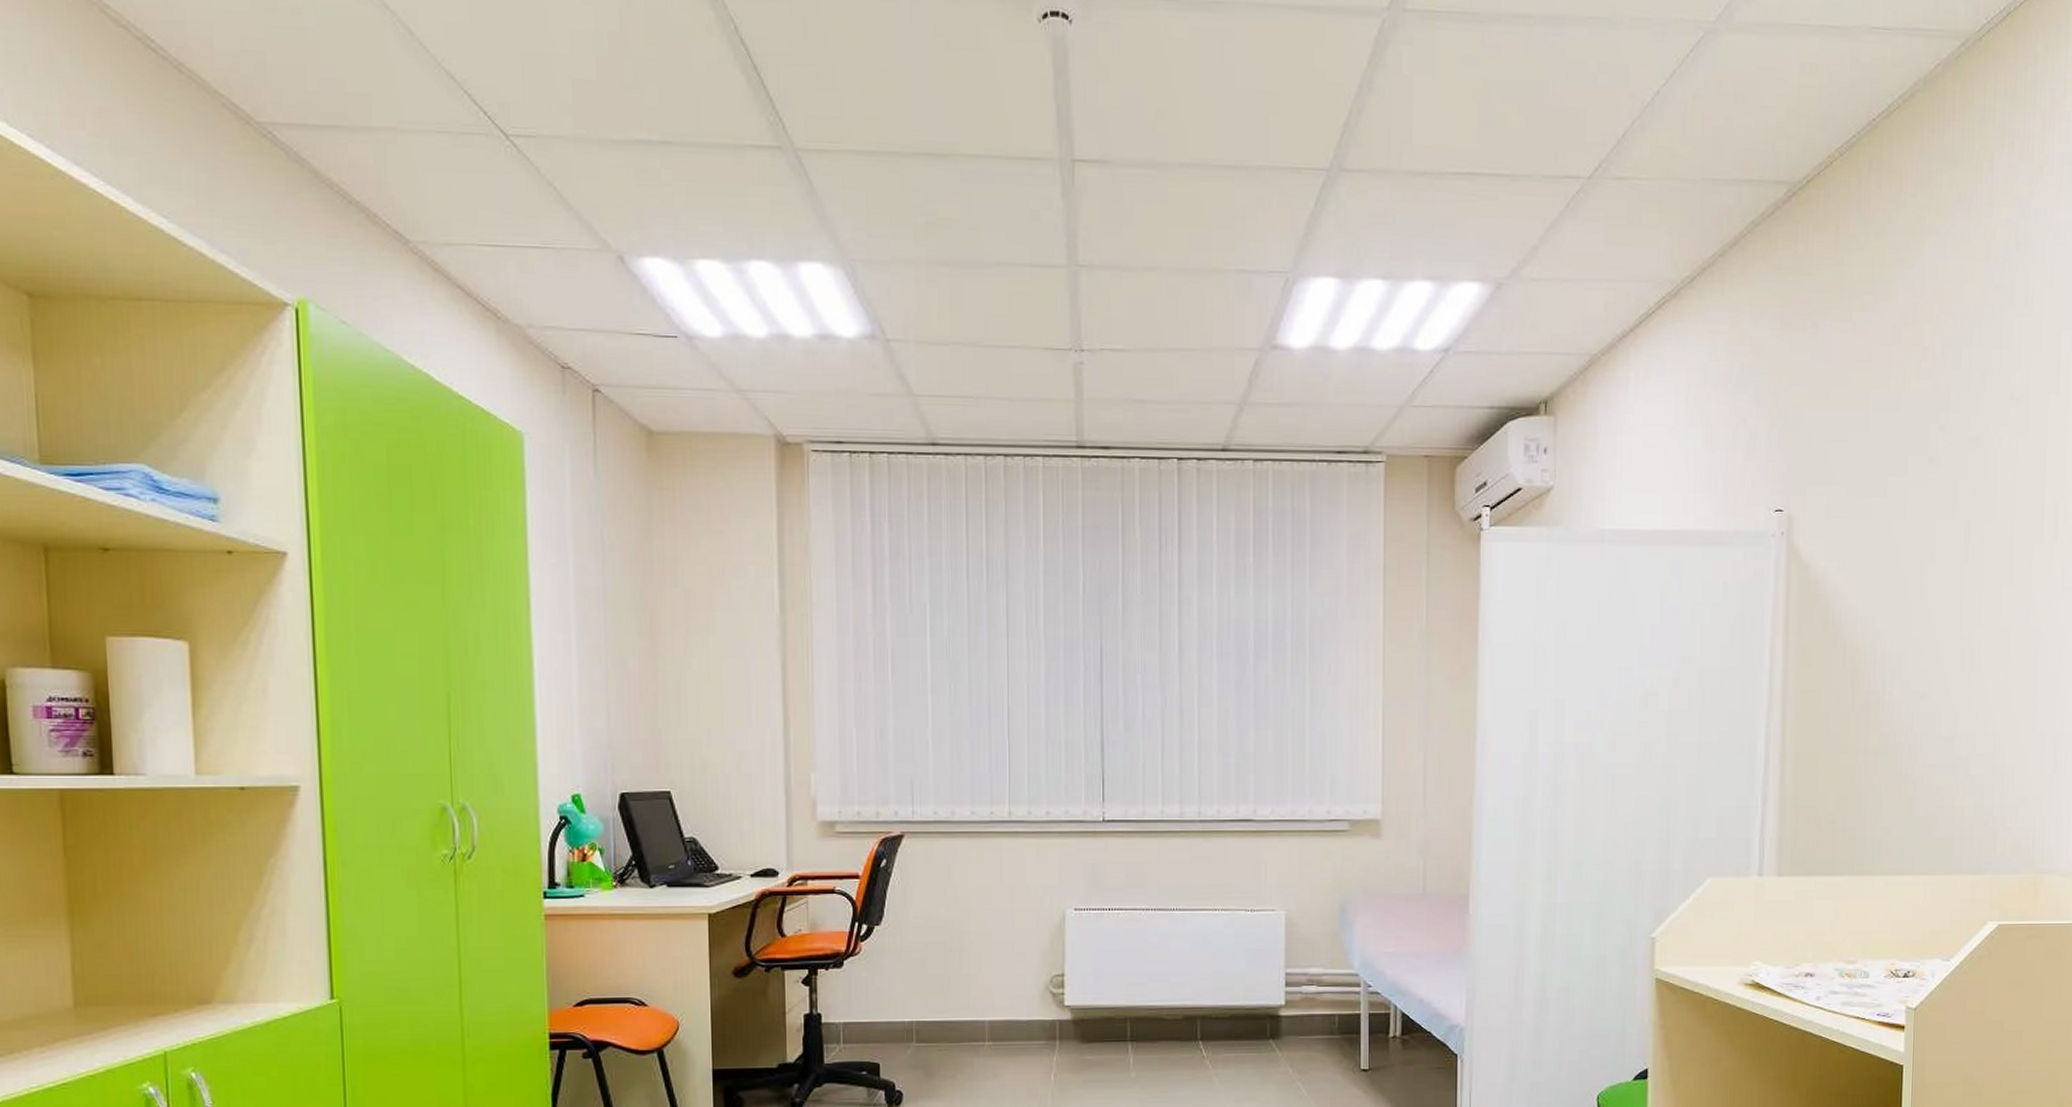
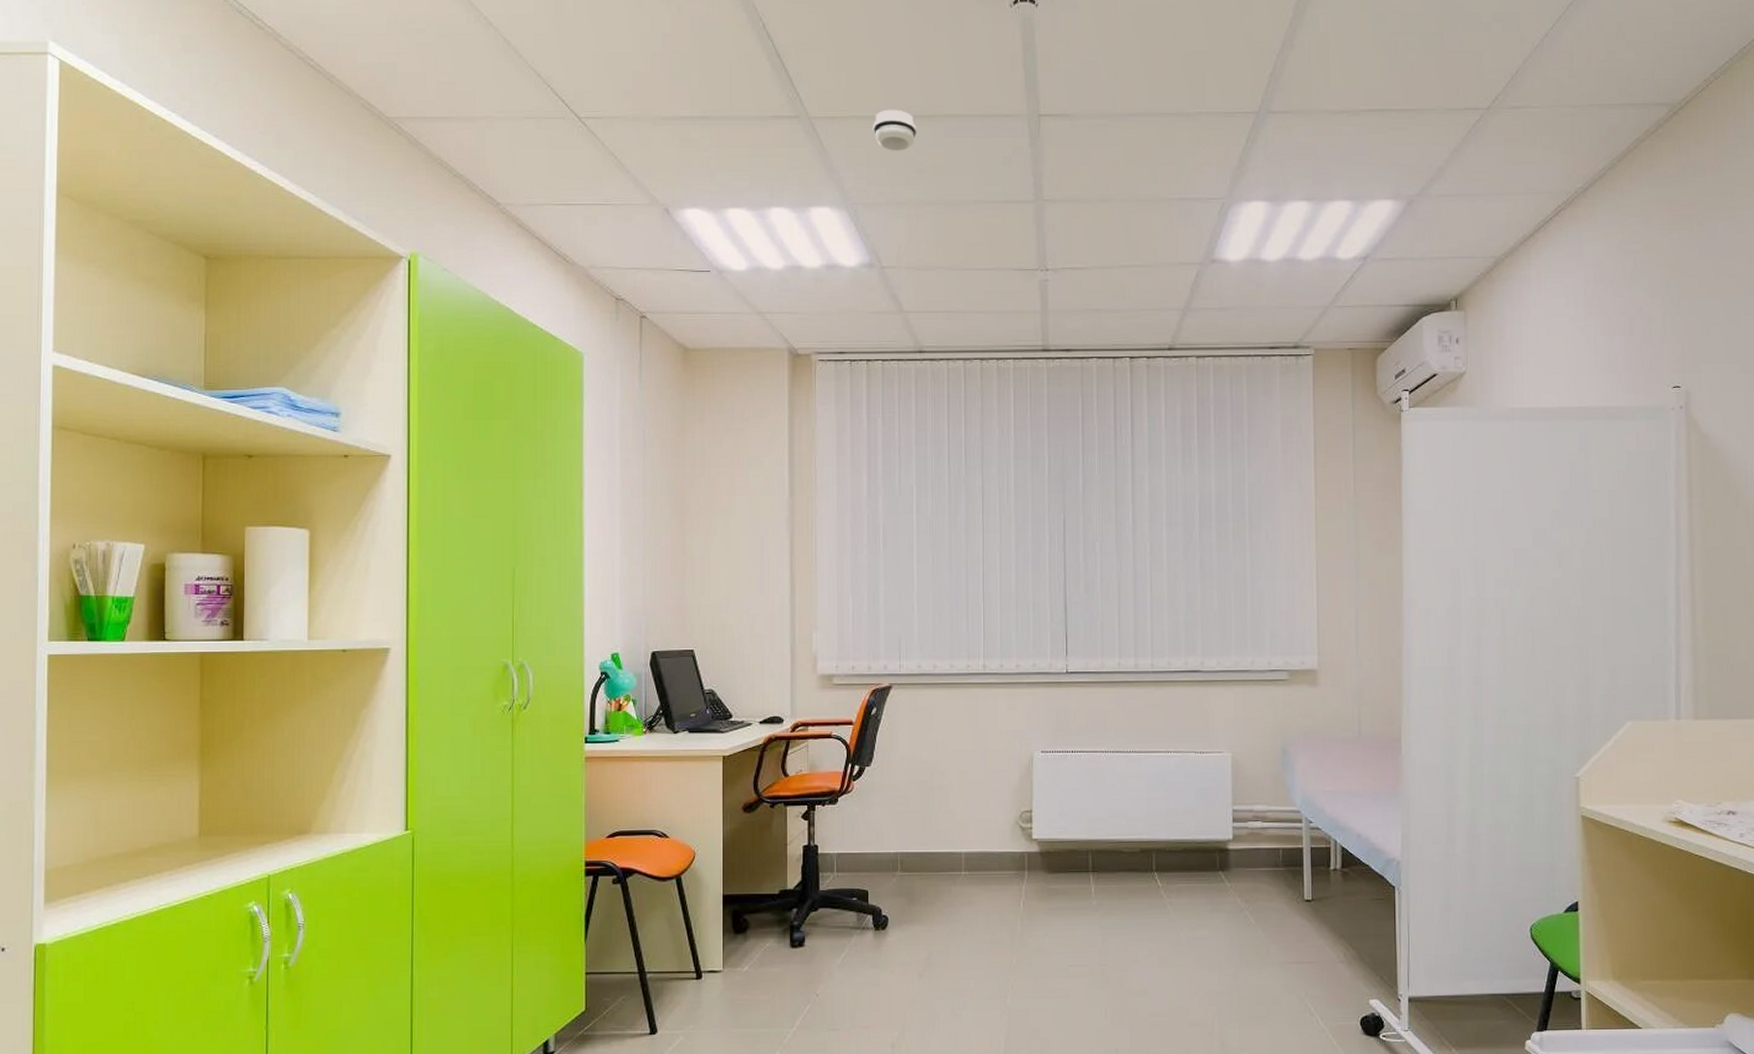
smoke detector: none [872,143,927,198] -> present [872,109,917,152]

